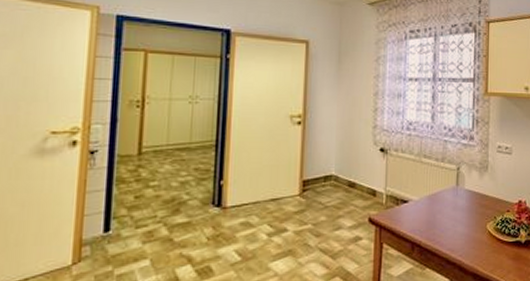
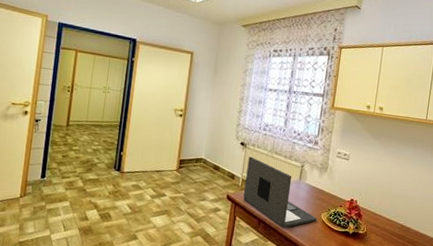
laptop: none [390,164,483,249] -> present [243,156,318,229]

